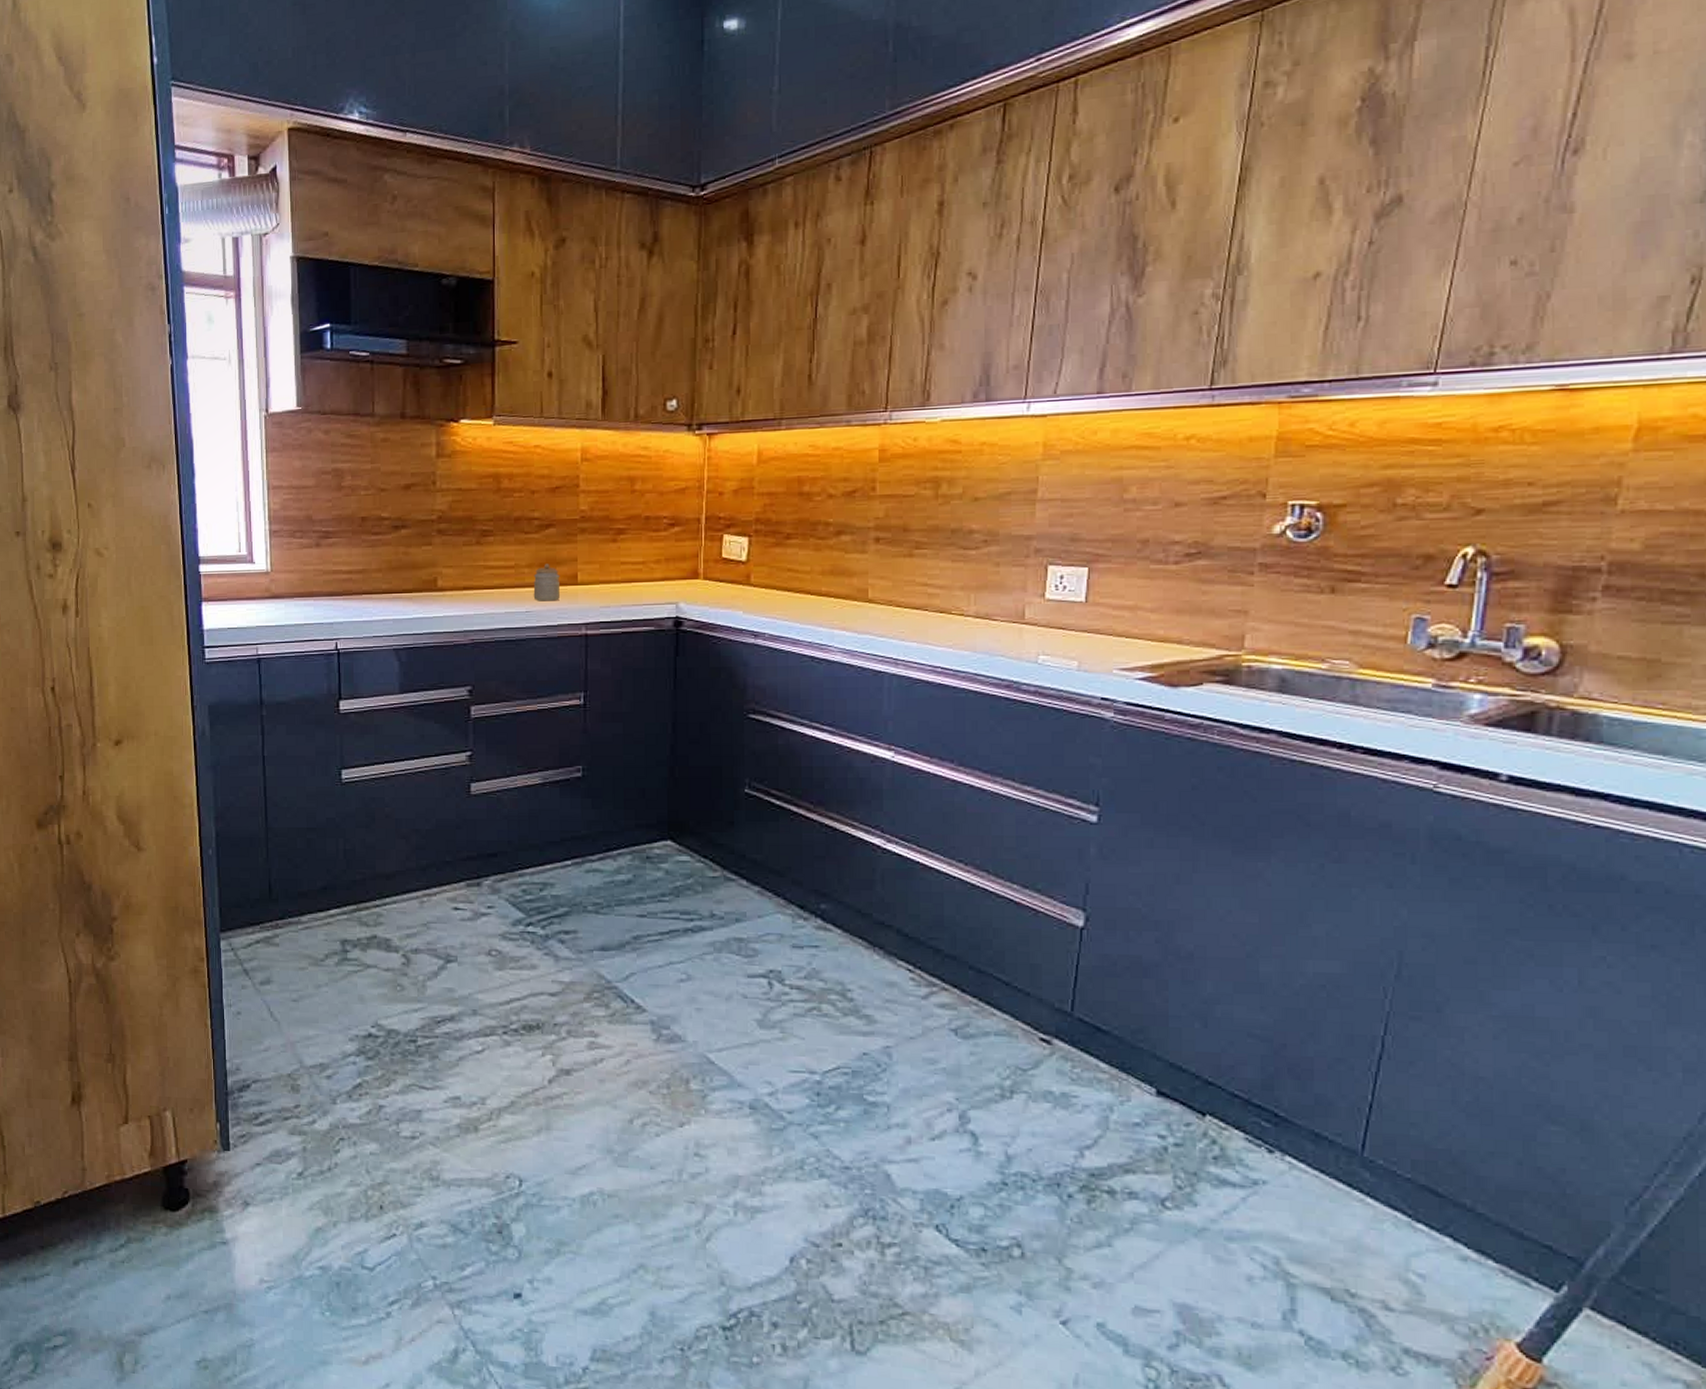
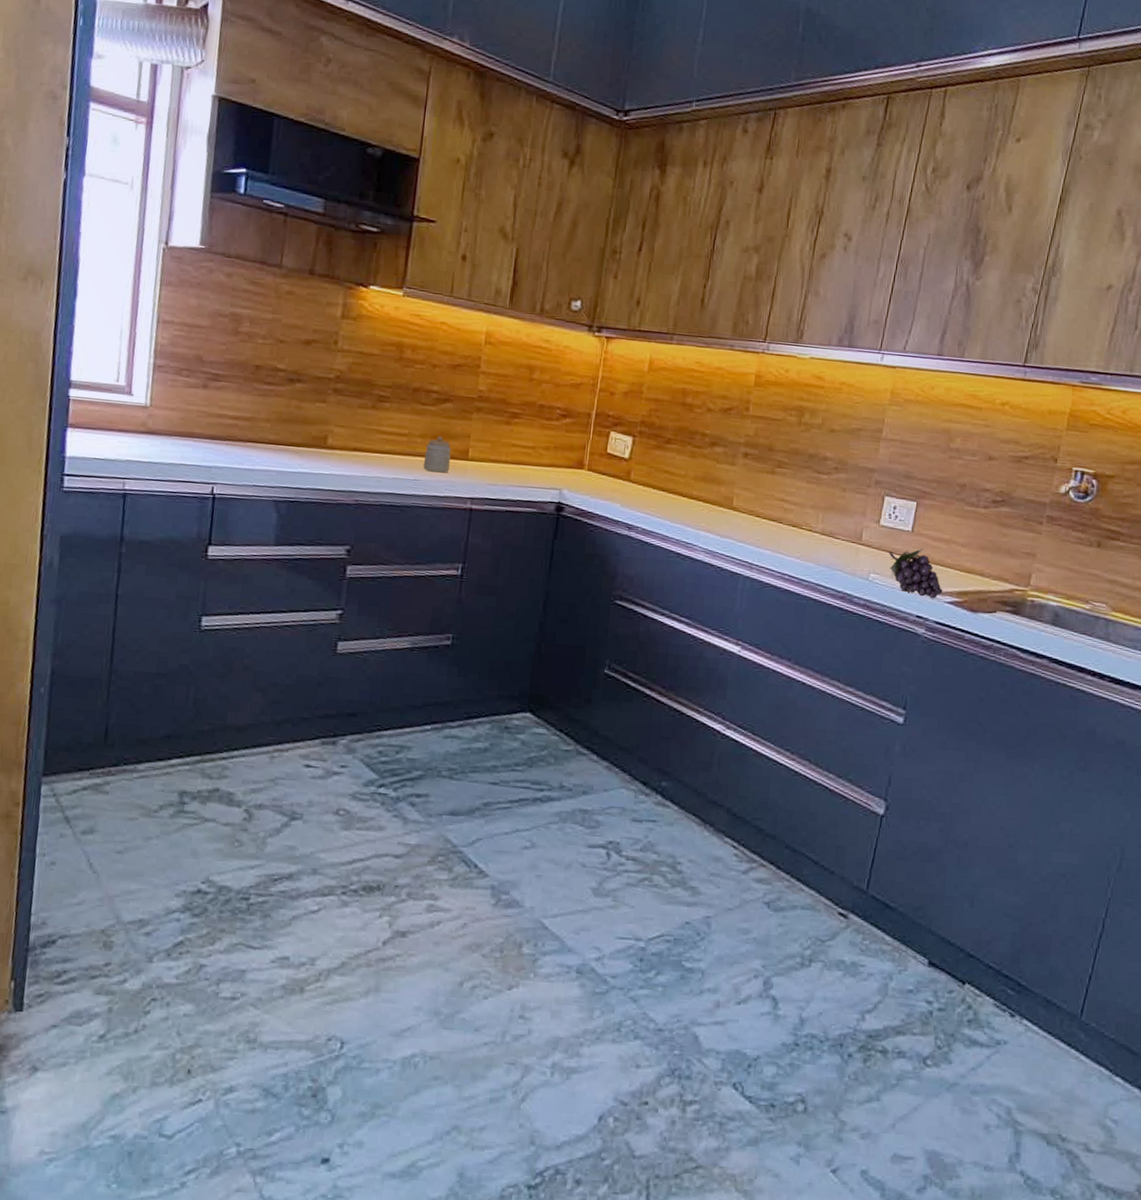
fruit: none [1059,620,1132,677] -> present [888,548,943,599]

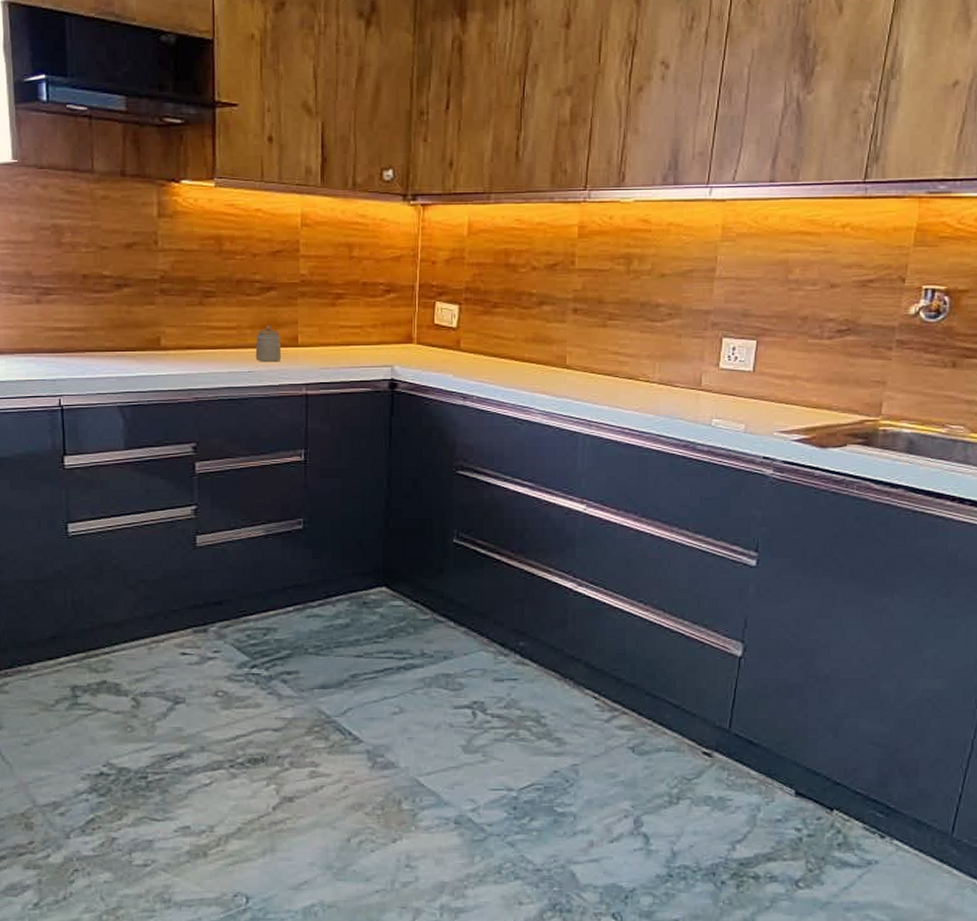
fruit: present [888,548,943,599] -> none [730,388,790,438]

